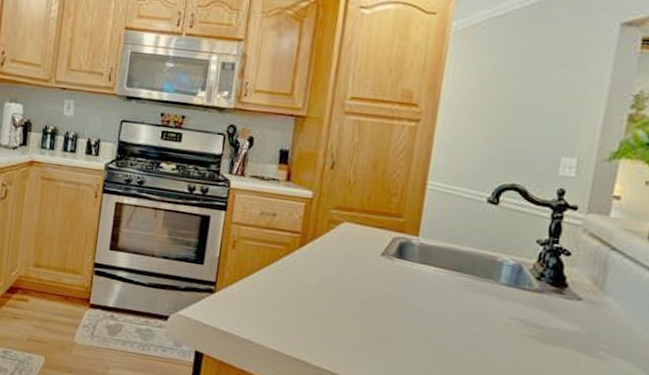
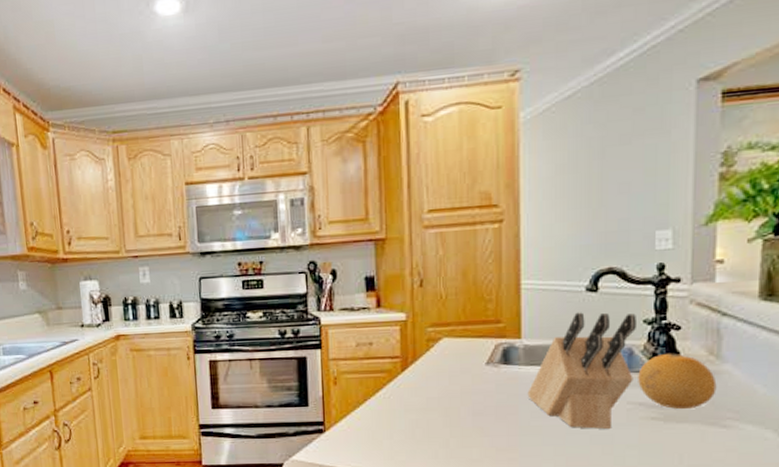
knife block: none [415,221,531,340] -> present [527,312,636,430]
fruit: none [522,275,597,335] -> present [638,353,717,410]

